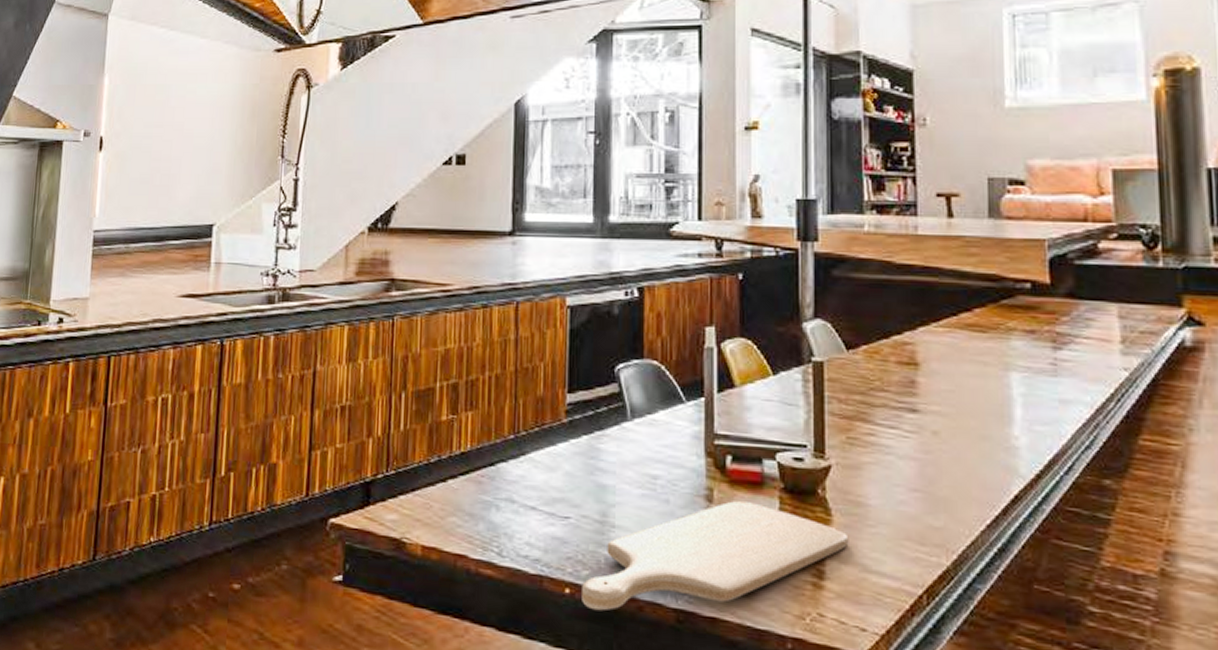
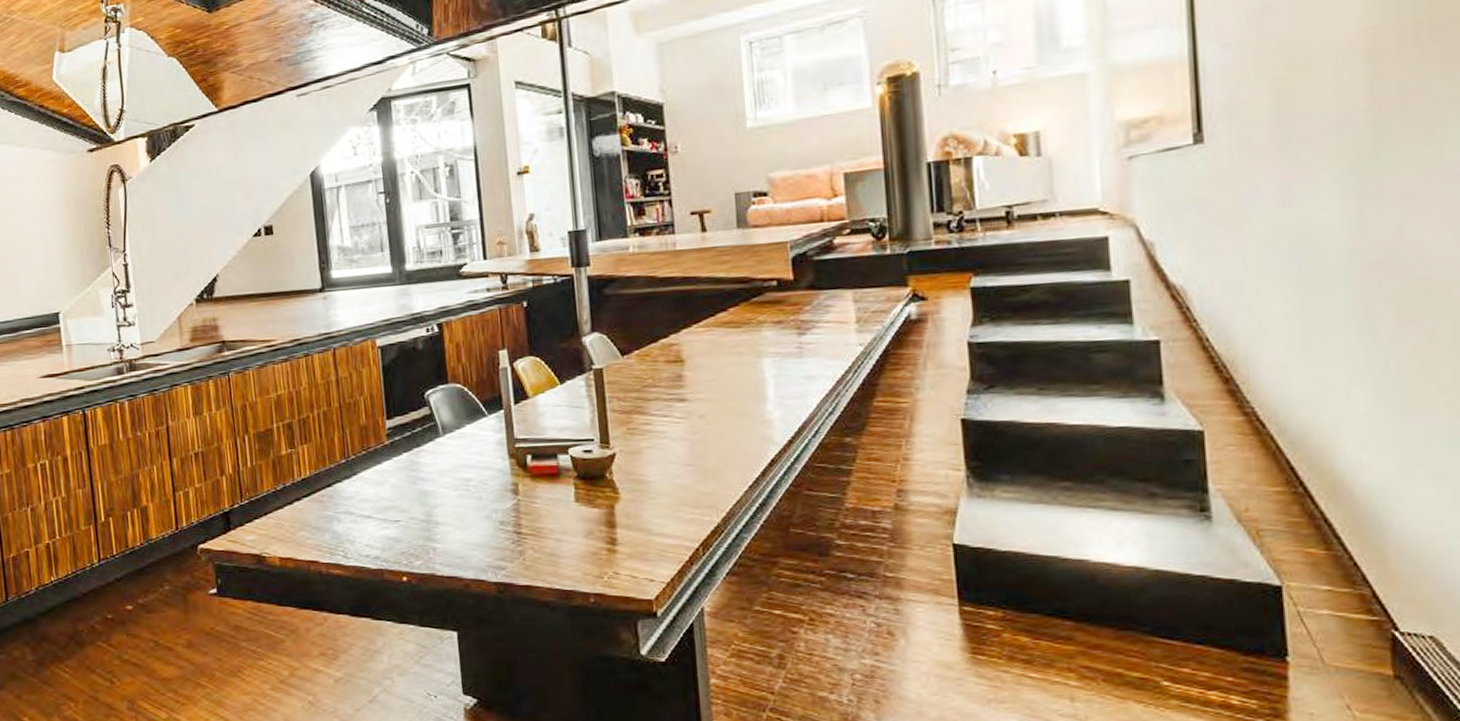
chopping board: present [582,501,849,611] -> none [416,491,635,592]

